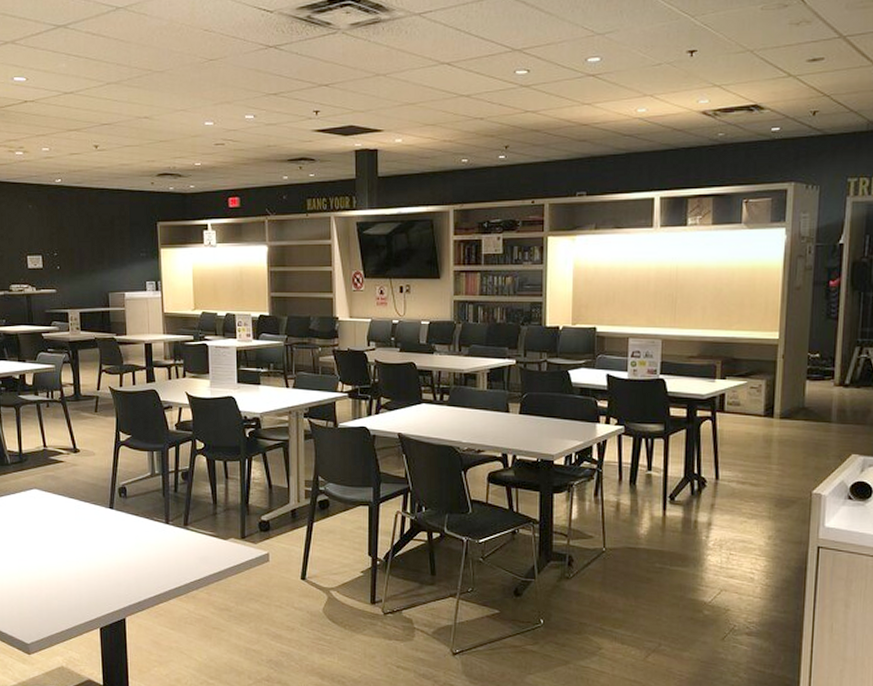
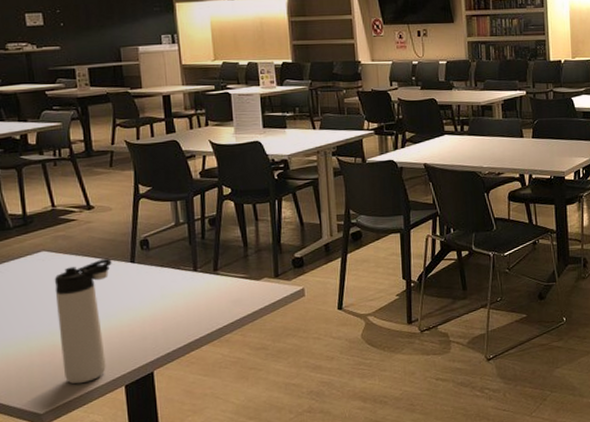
thermos bottle: none [43,501,93,620] -> present [54,258,112,384]

